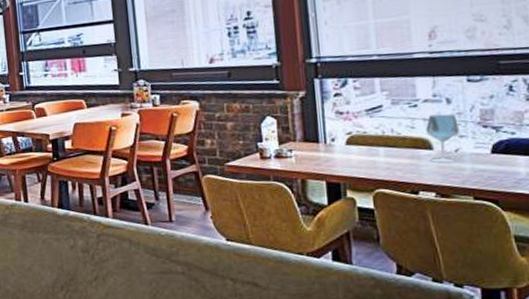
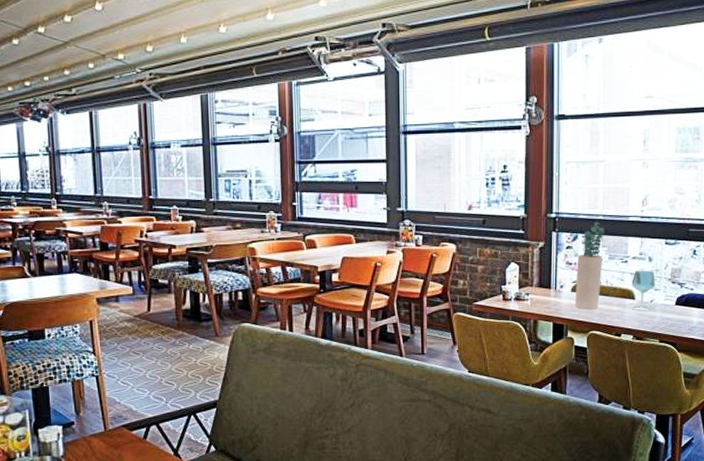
vase: none [350,59,385,165] -> present [575,219,604,310]

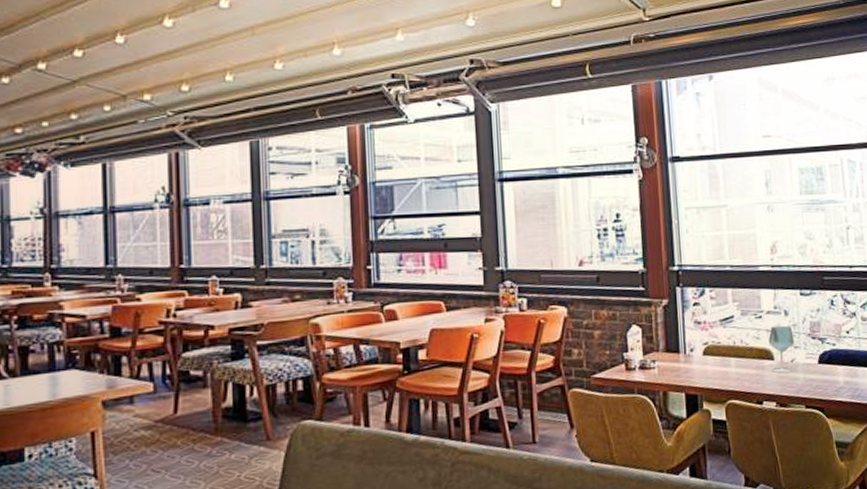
vase: present [575,219,604,310] -> none [706,270,736,376]

